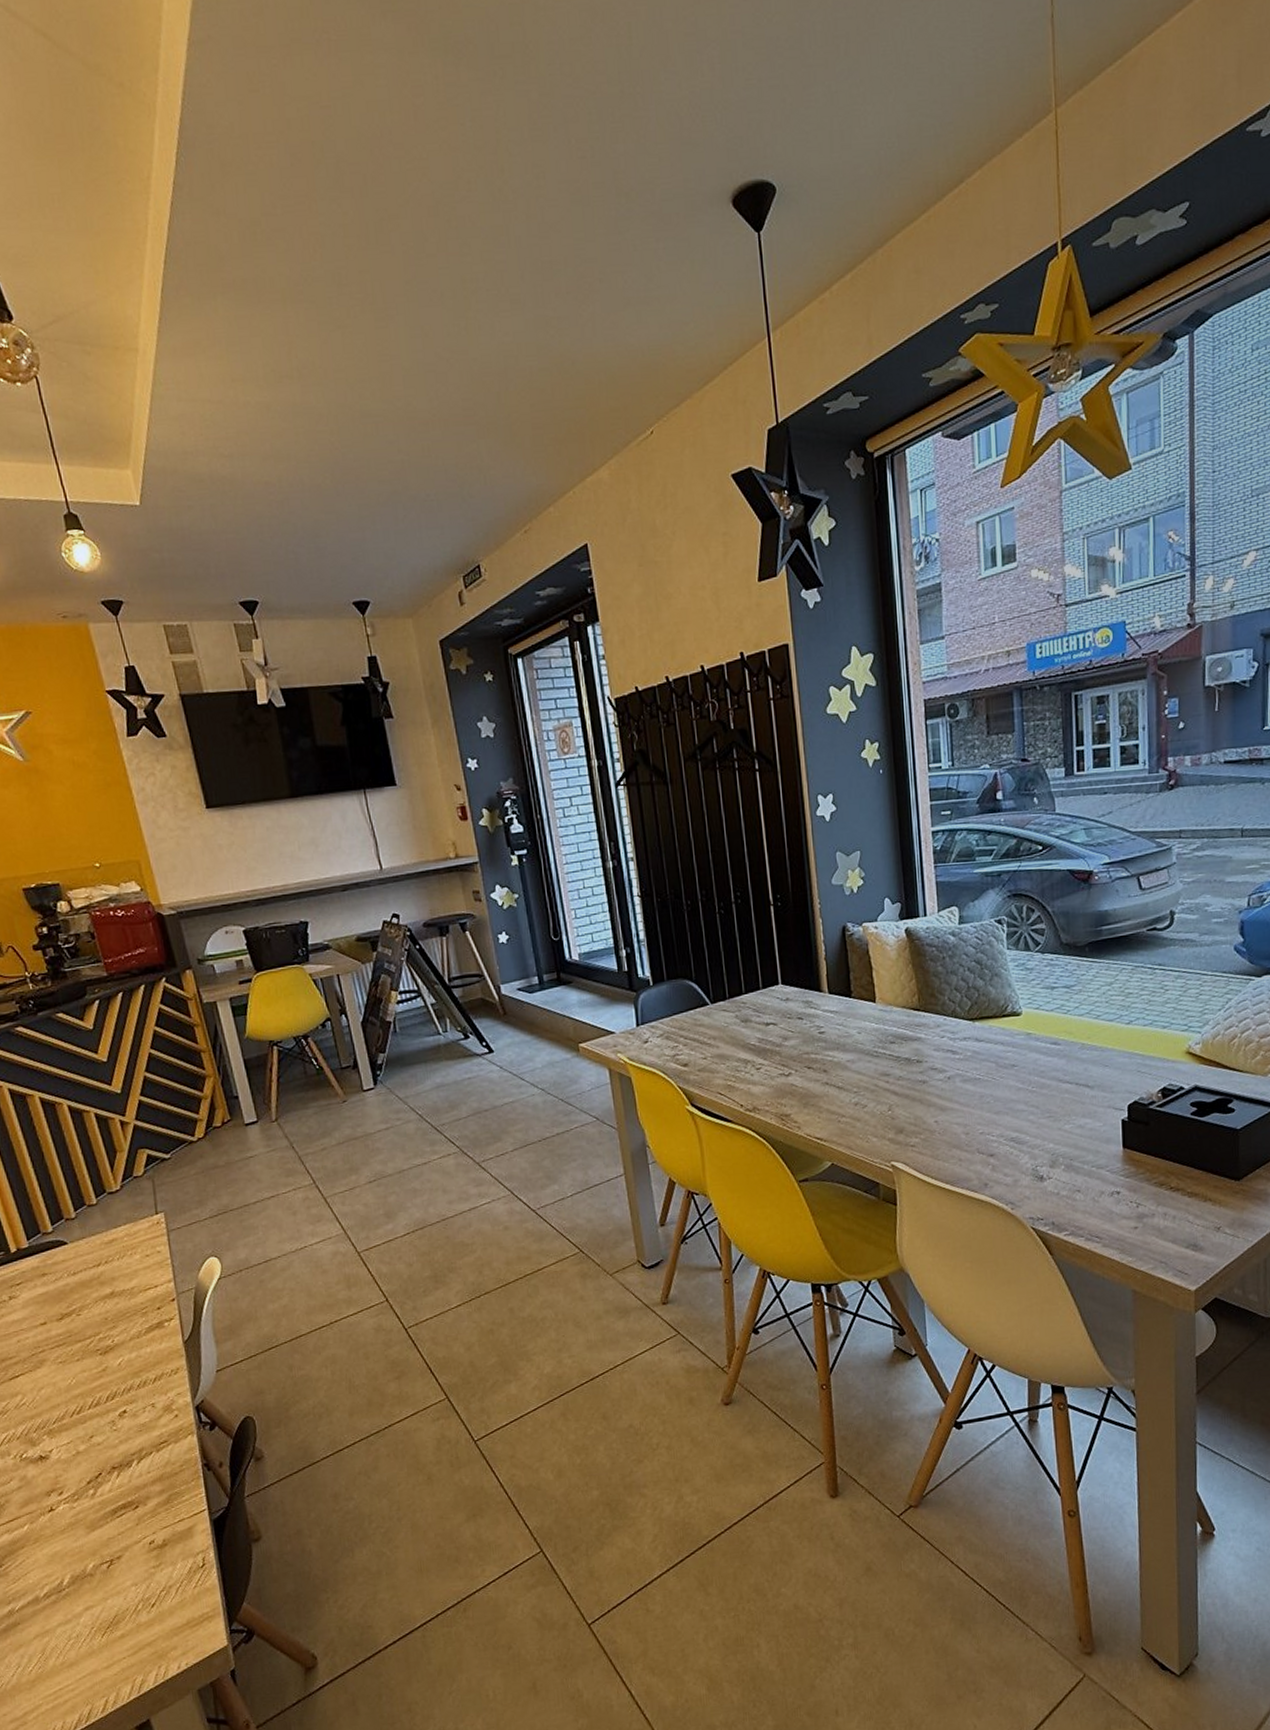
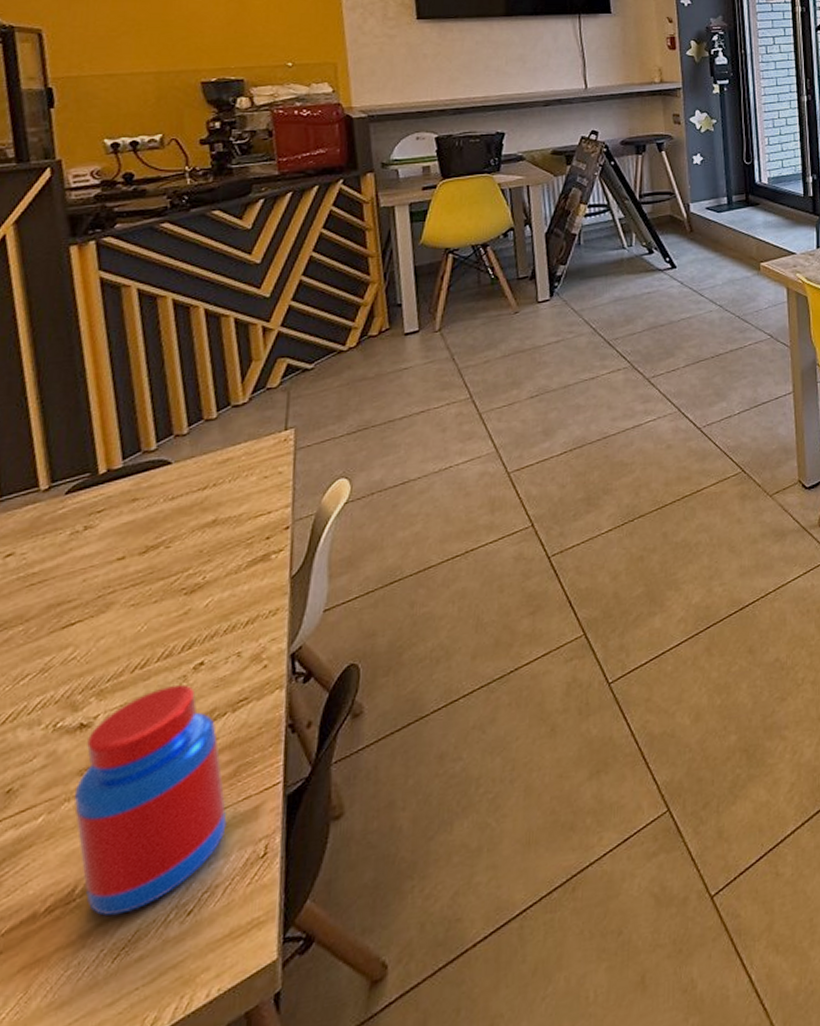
jar: none [46,1428,169,1603] -> present [73,685,227,916]

